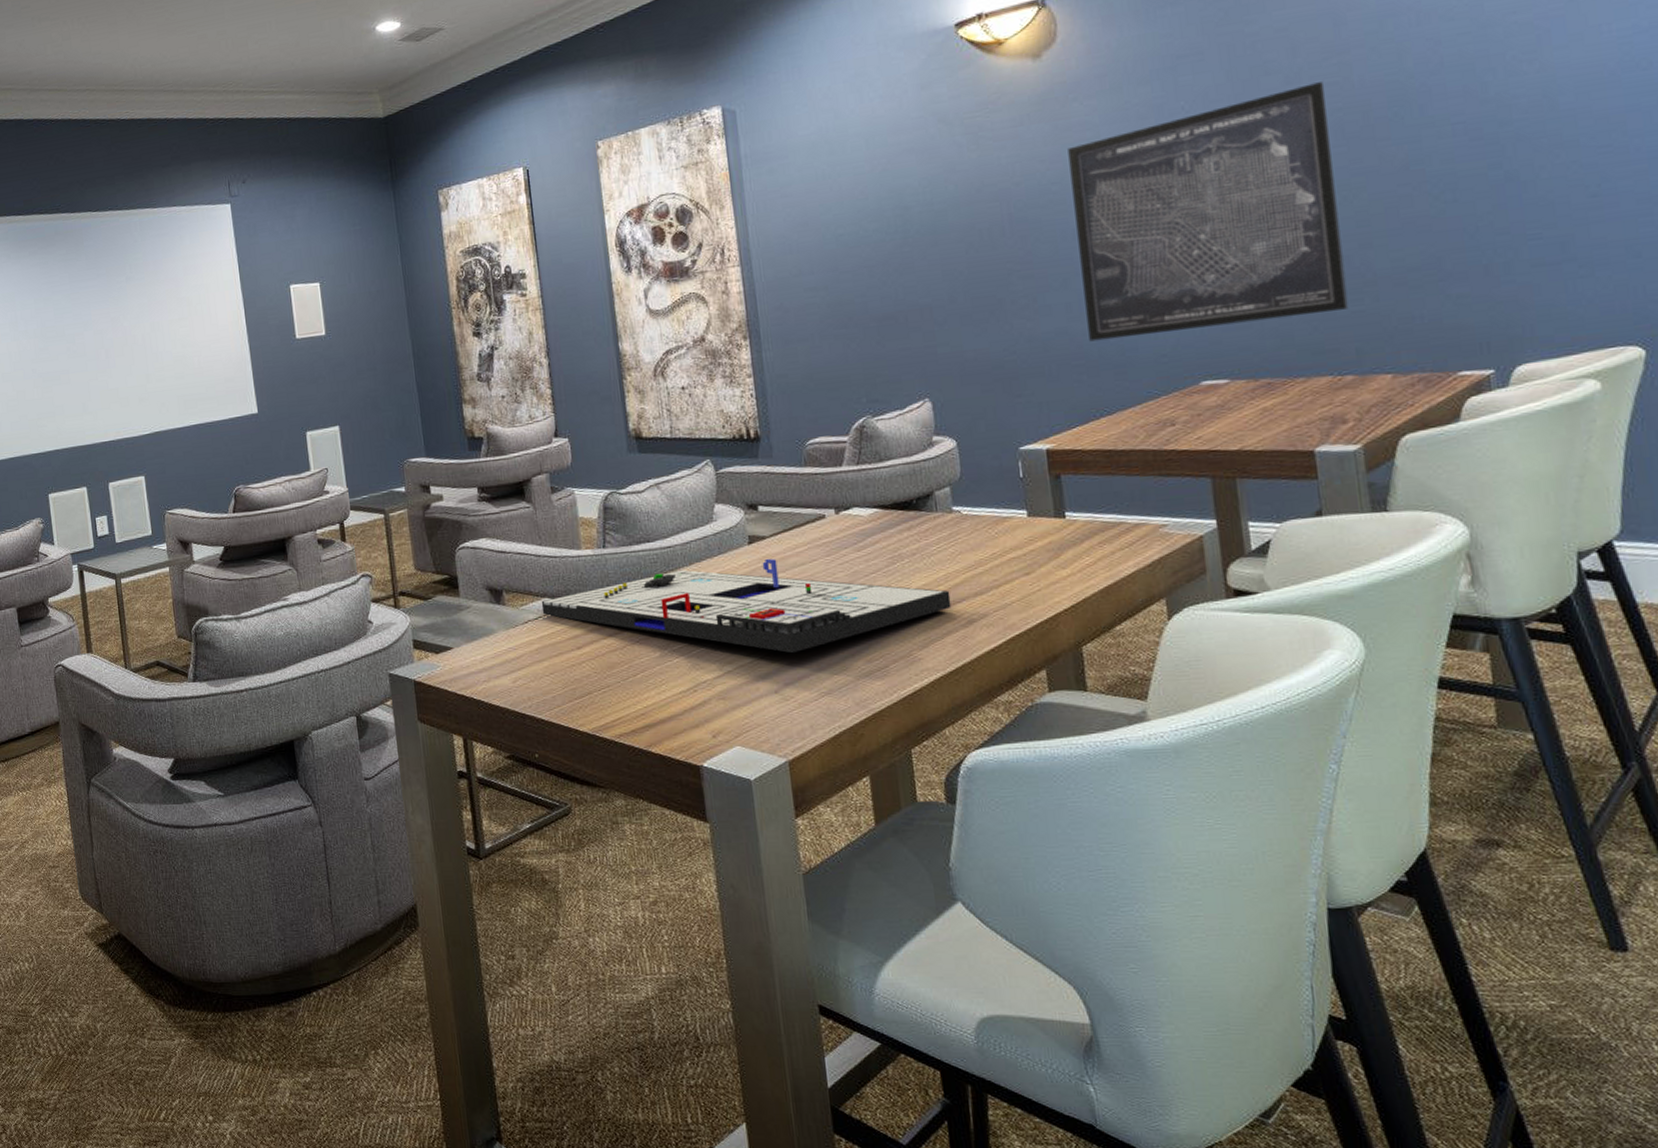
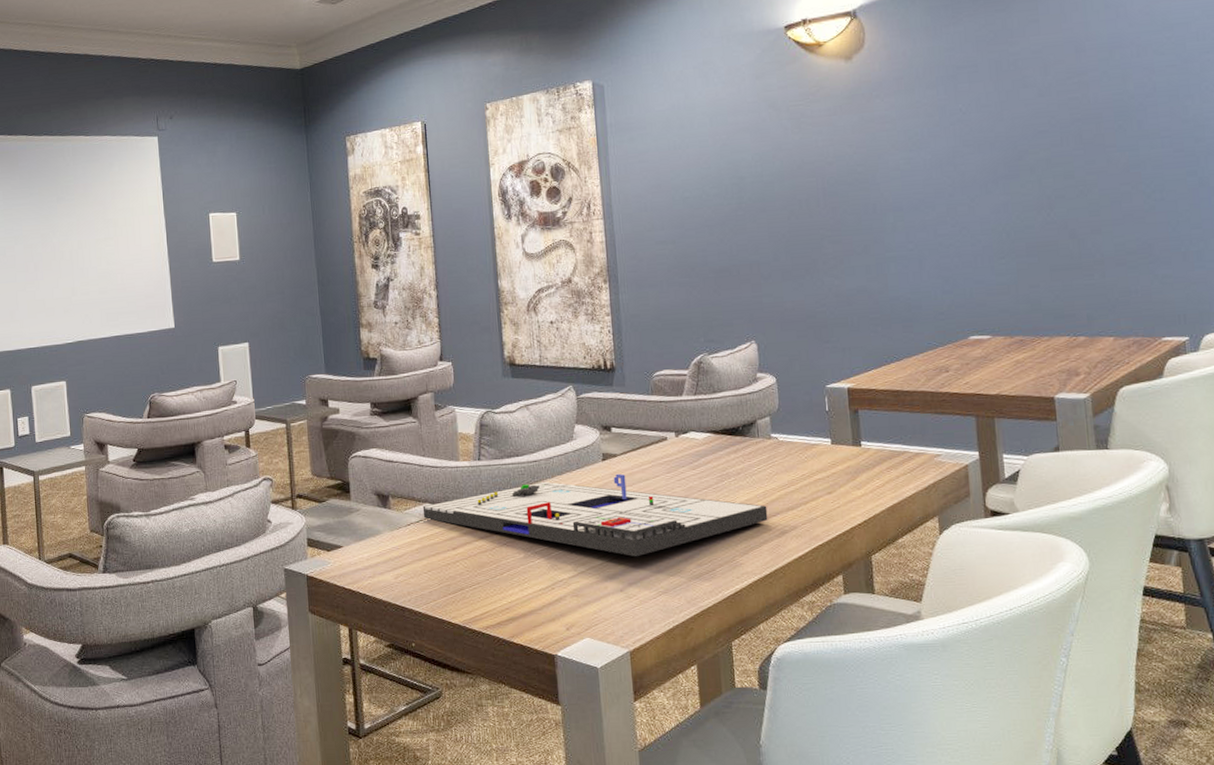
wall art: present [1068,82,1349,342] -> none [871,96,1082,299]

